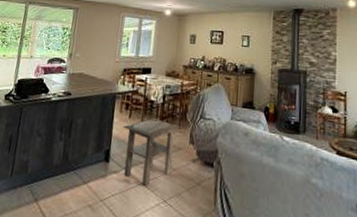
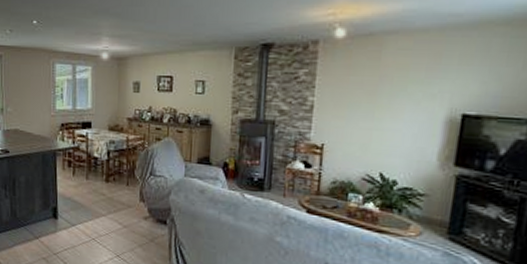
side table: present [123,118,180,186] -> none [68,175,129,242]

